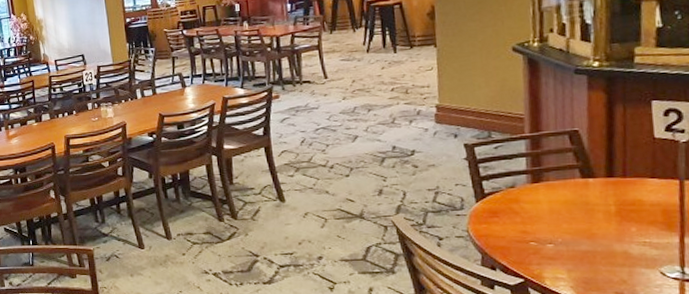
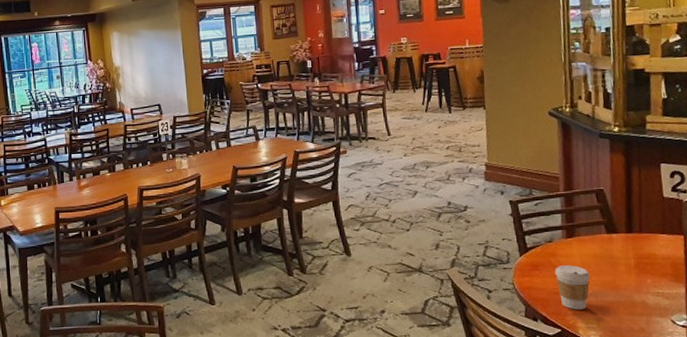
coffee cup: none [517,212,560,259] -> present [555,265,590,310]

